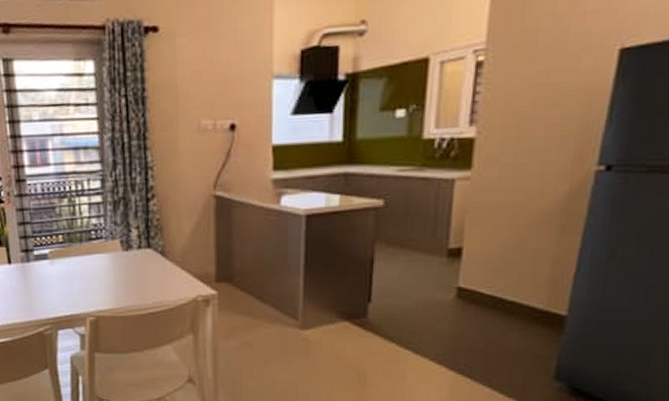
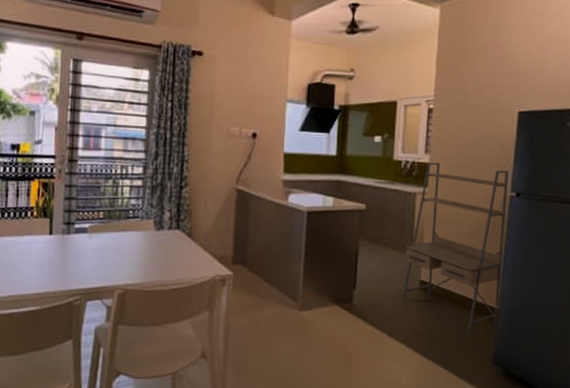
shelving unit: none [432,135,597,345] -> present [402,162,509,333]

